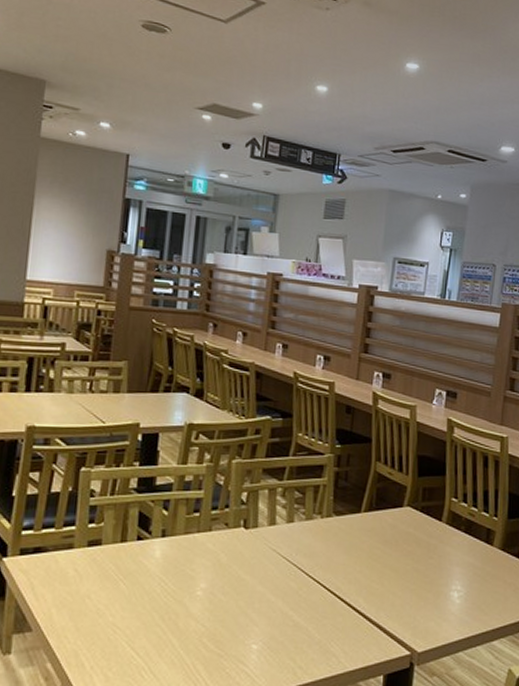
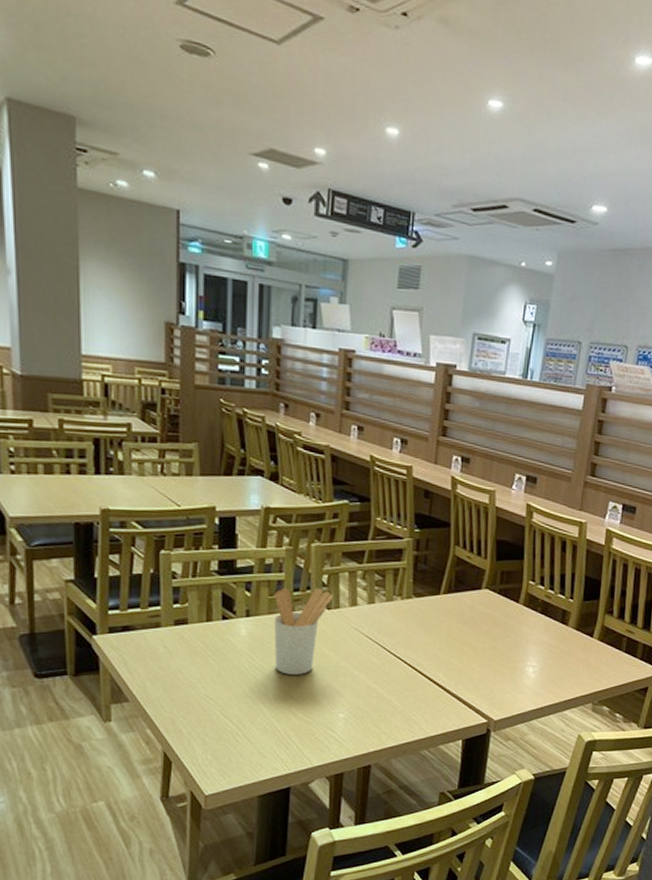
utensil holder: none [188,506,253,601] -> present [274,588,334,675]

